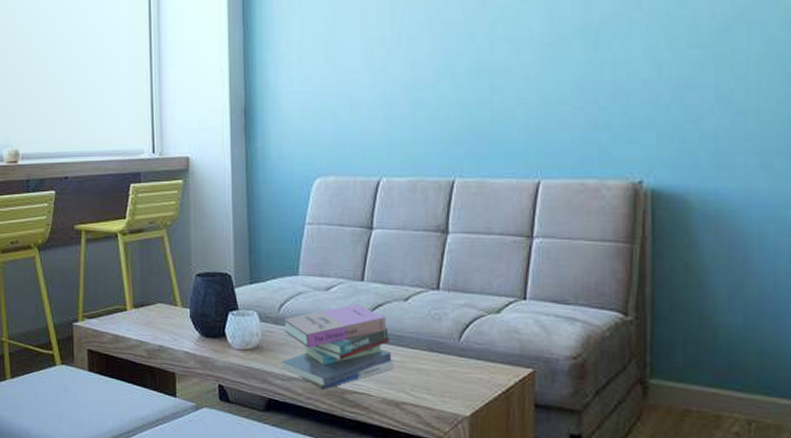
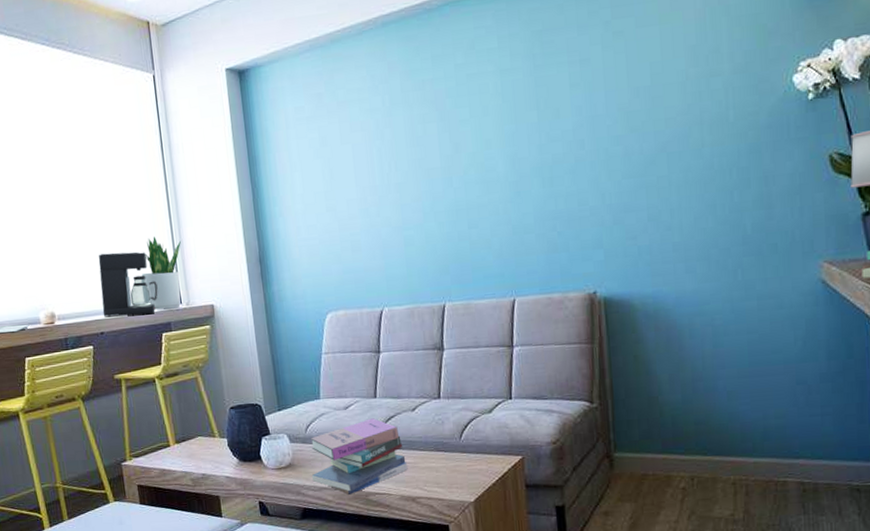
coffee maker: none [69,91,130,162] -> present [98,251,158,317]
planter: none [113,76,160,158] -> present [141,236,181,310]

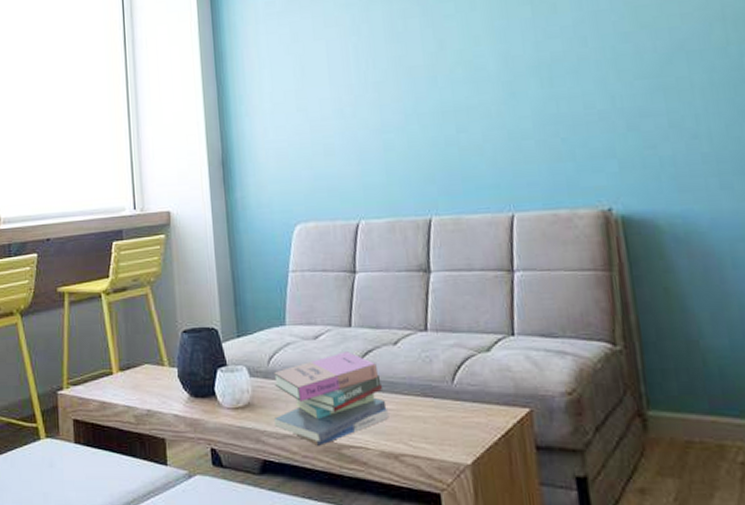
coffee maker: present [98,251,158,317] -> none [50,151,111,222]
planter: present [141,236,181,310] -> none [94,135,139,216]

